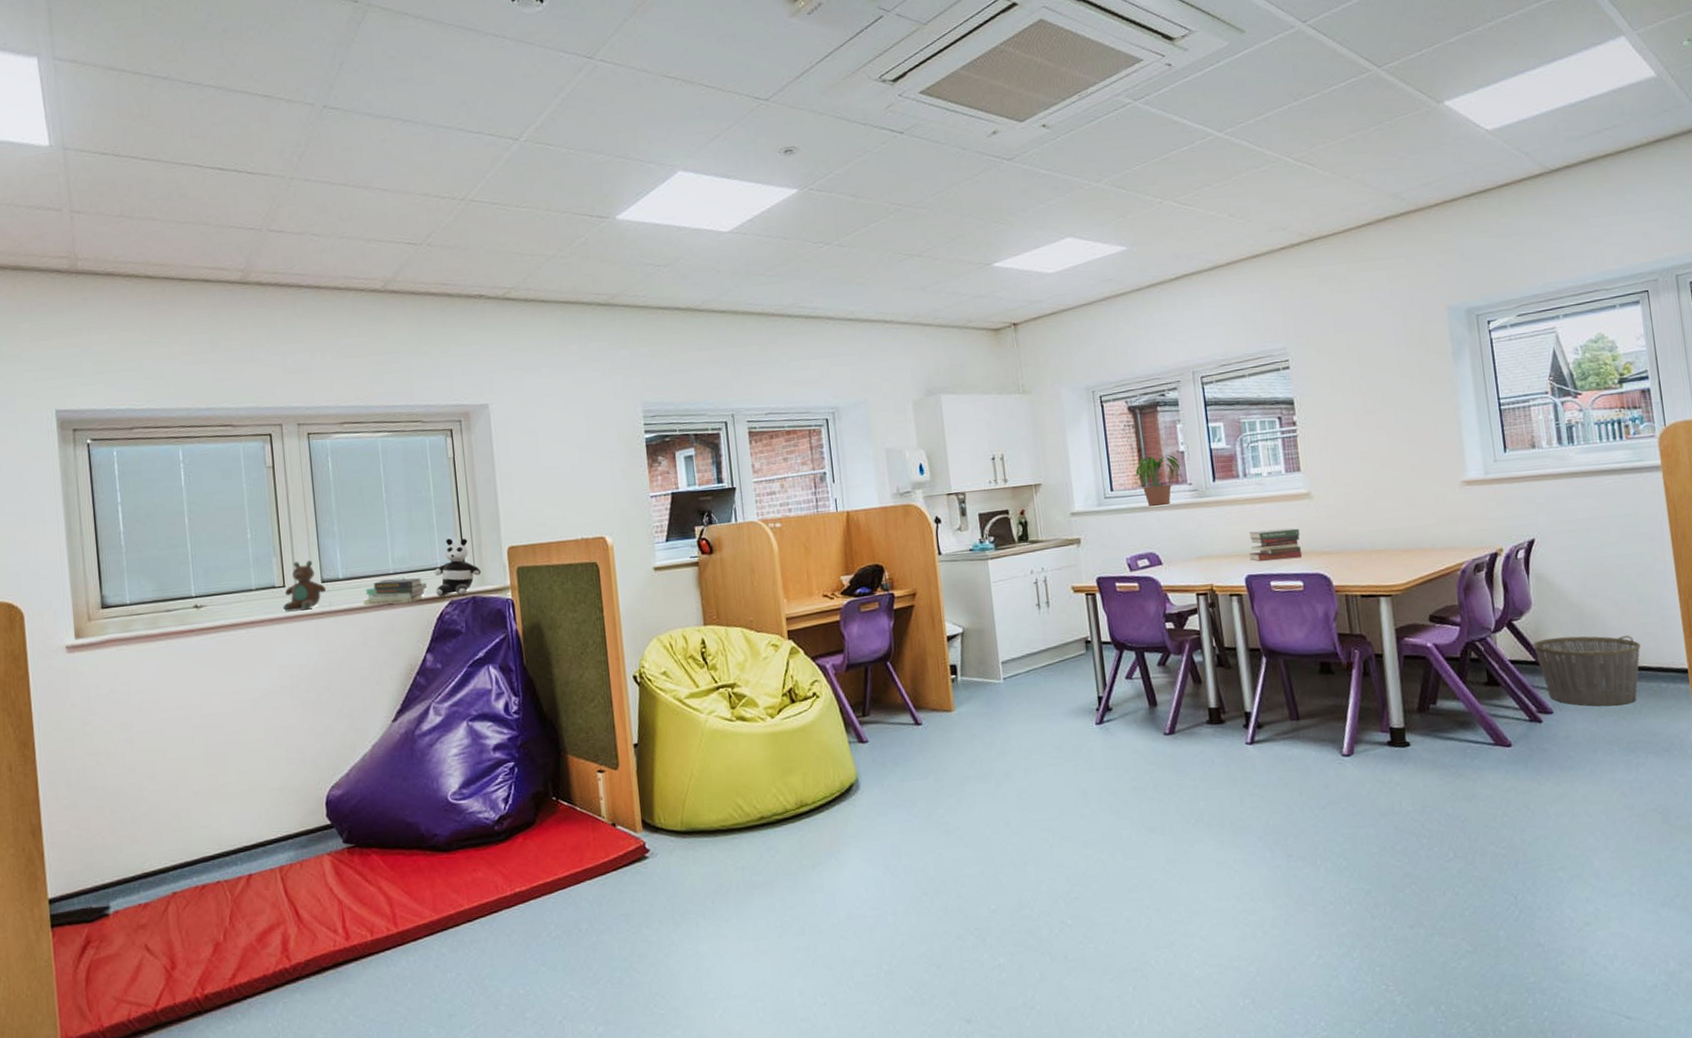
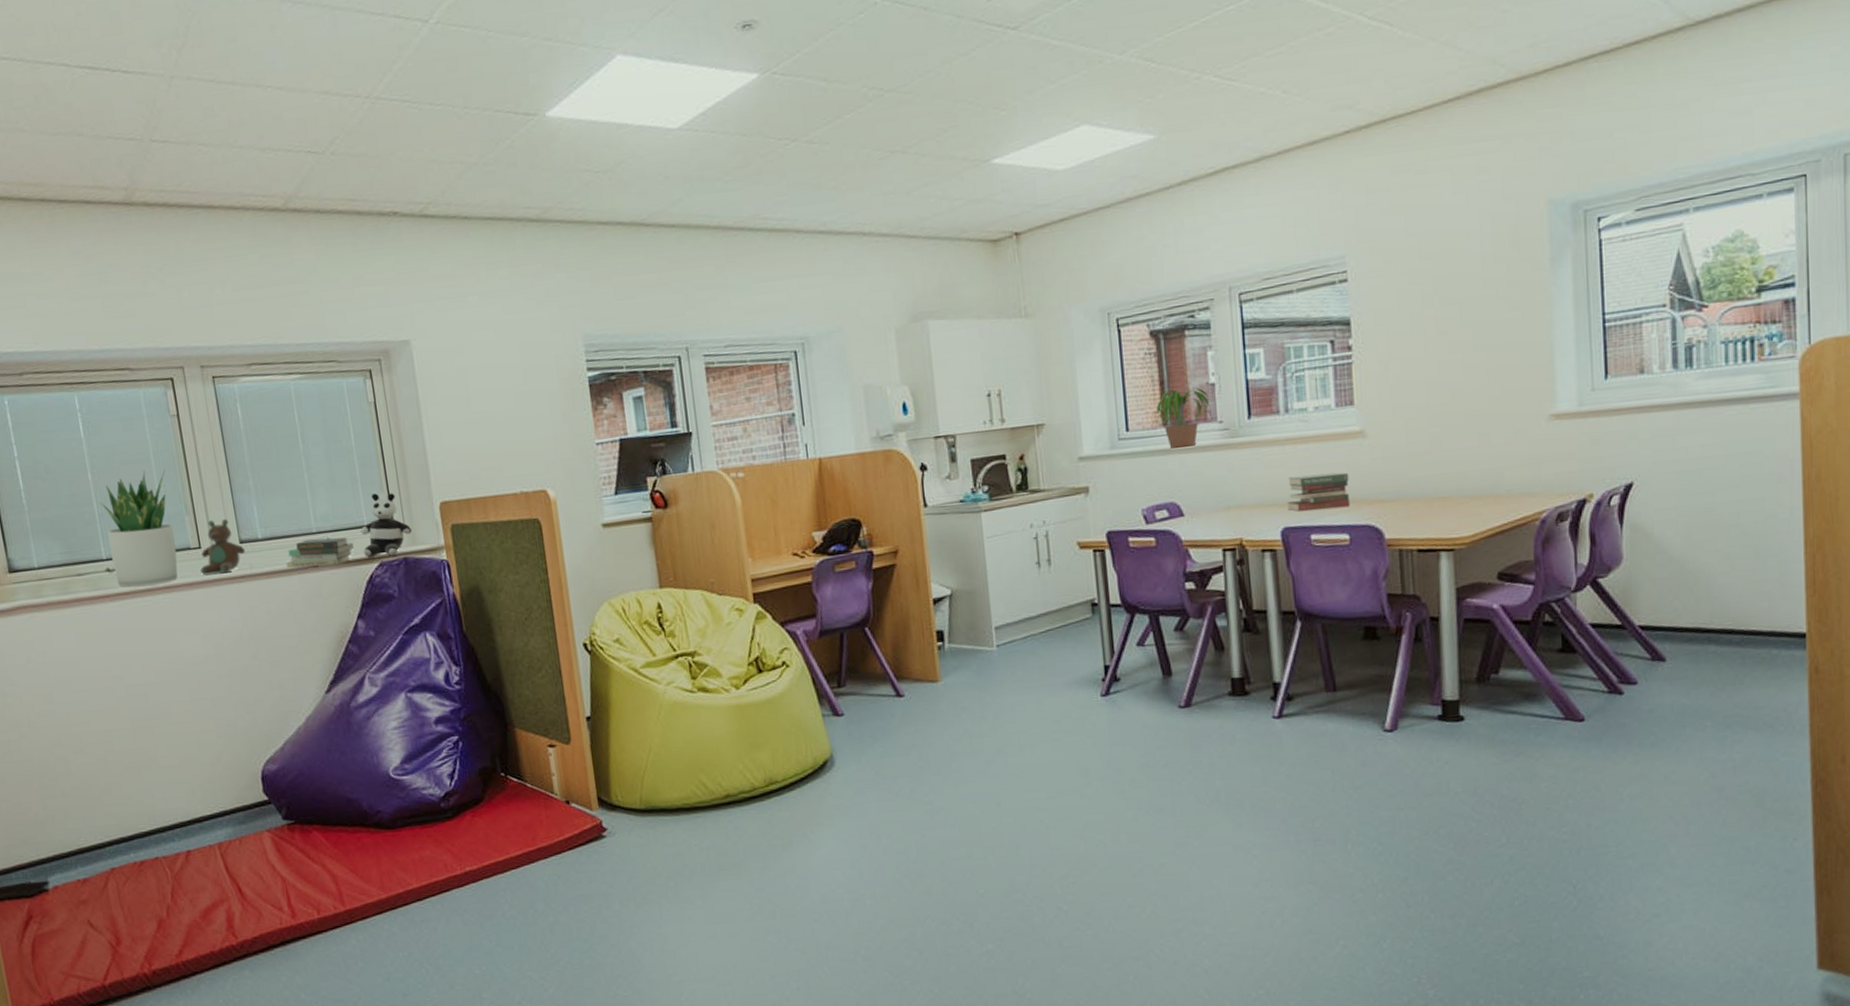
planter: none [195,515,262,624] -> present [101,469,178,588]
basket: present [1532,635,1641,707] -> none [1619,595,1751,677]

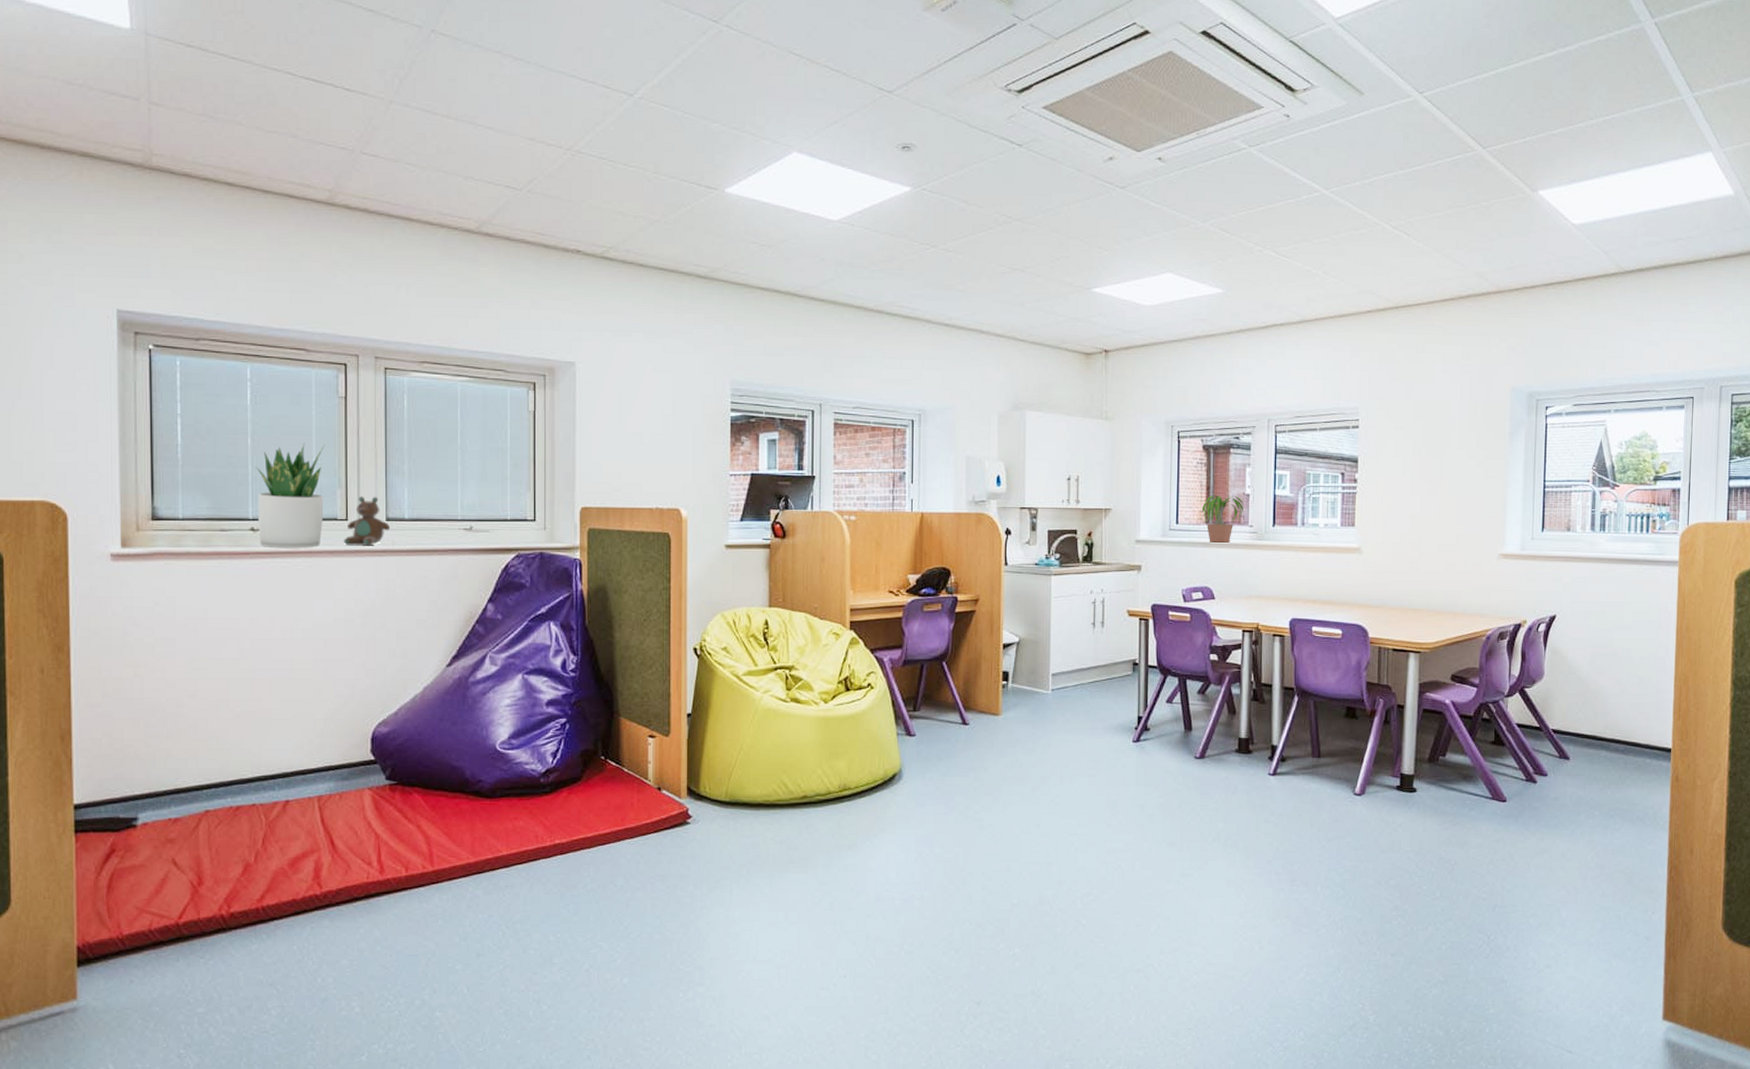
books: present [287,537,354,569] -> none [429,525,494,552]
stuffed animal: present [361,493,413,557] -> none [503,492,552,551]
books: present [1287,472,1351,513] -> none [1297,578,1346,608]

